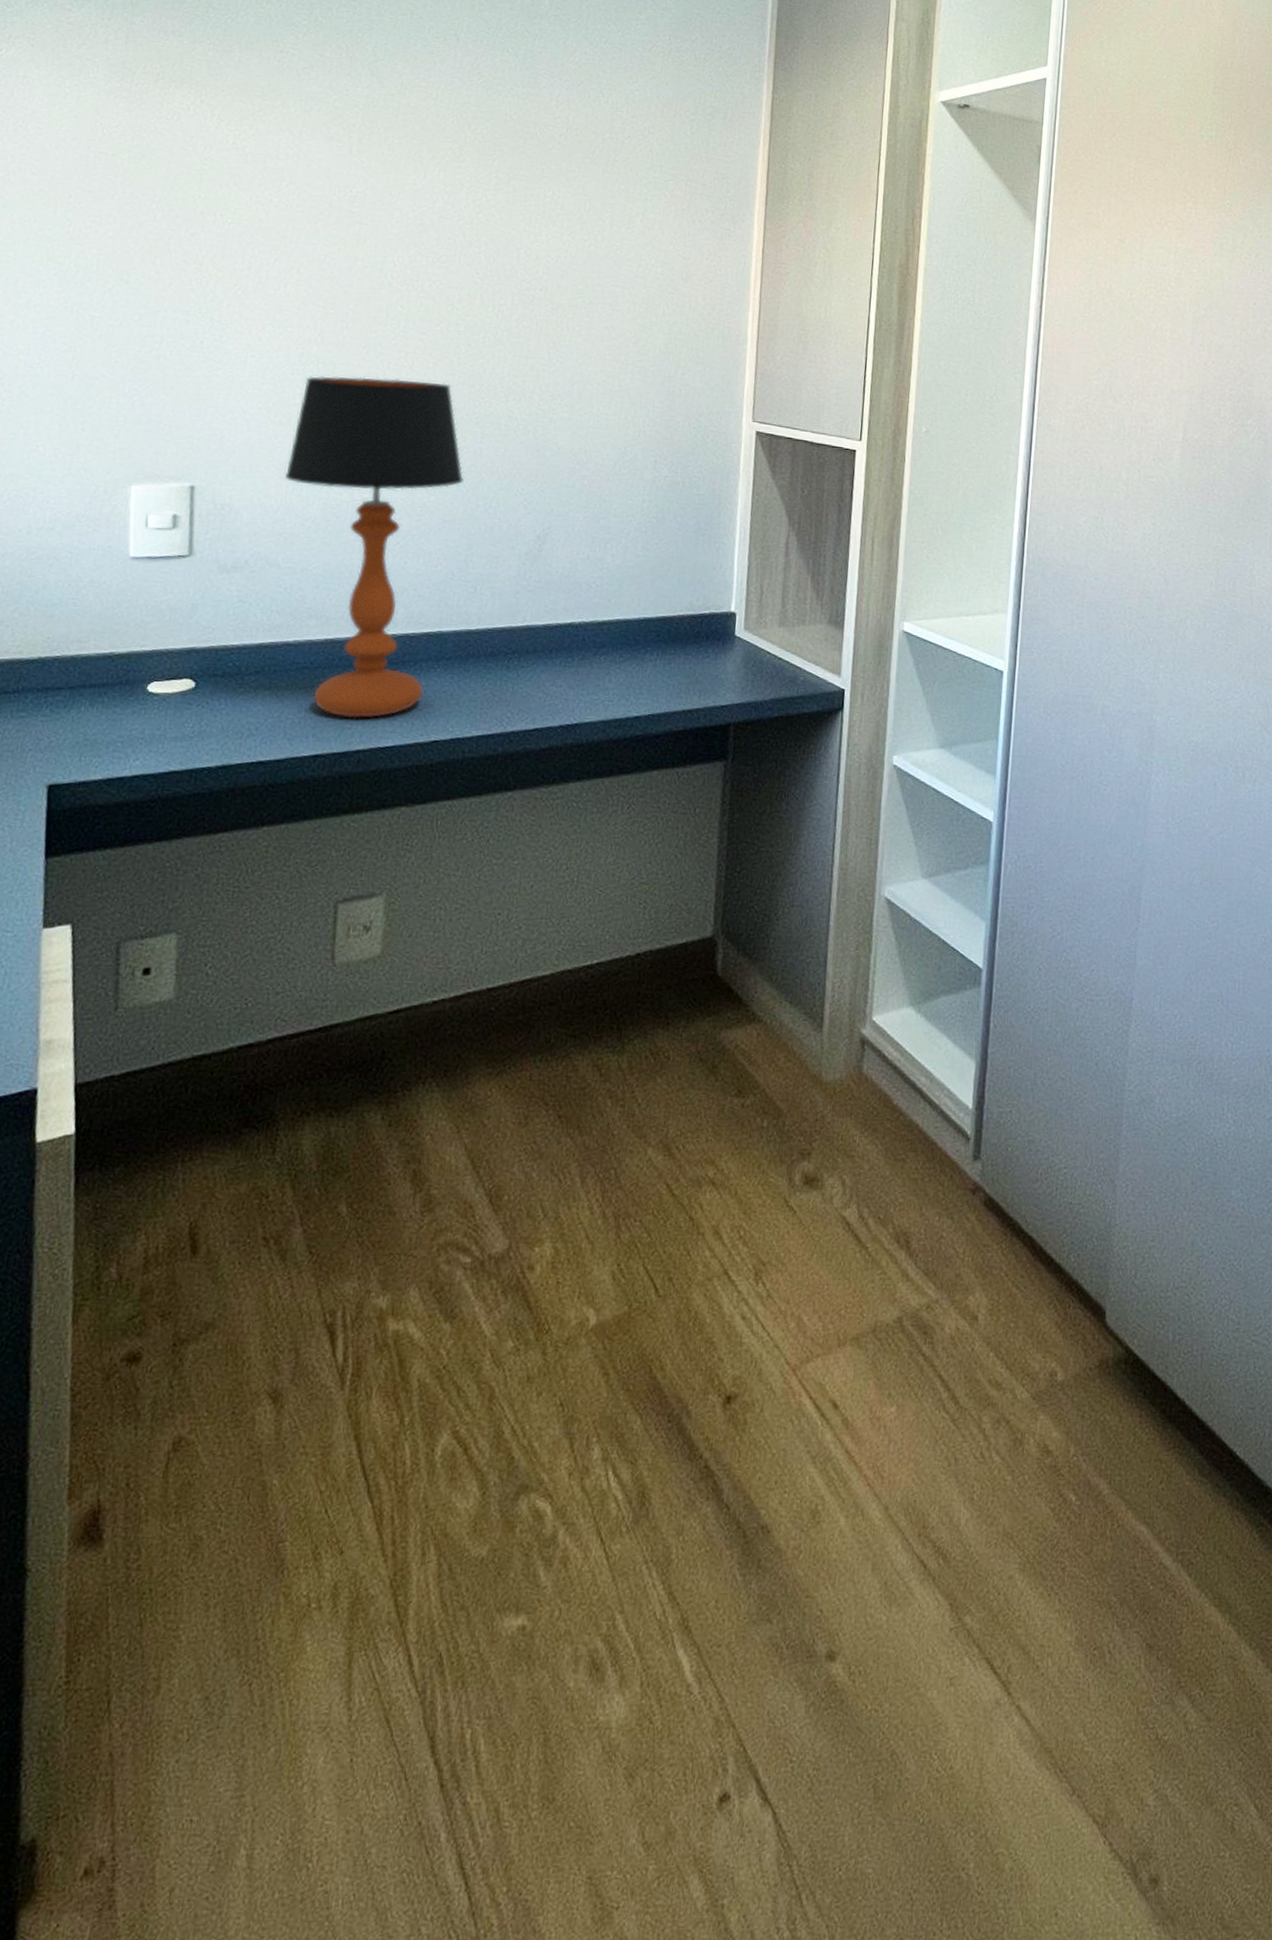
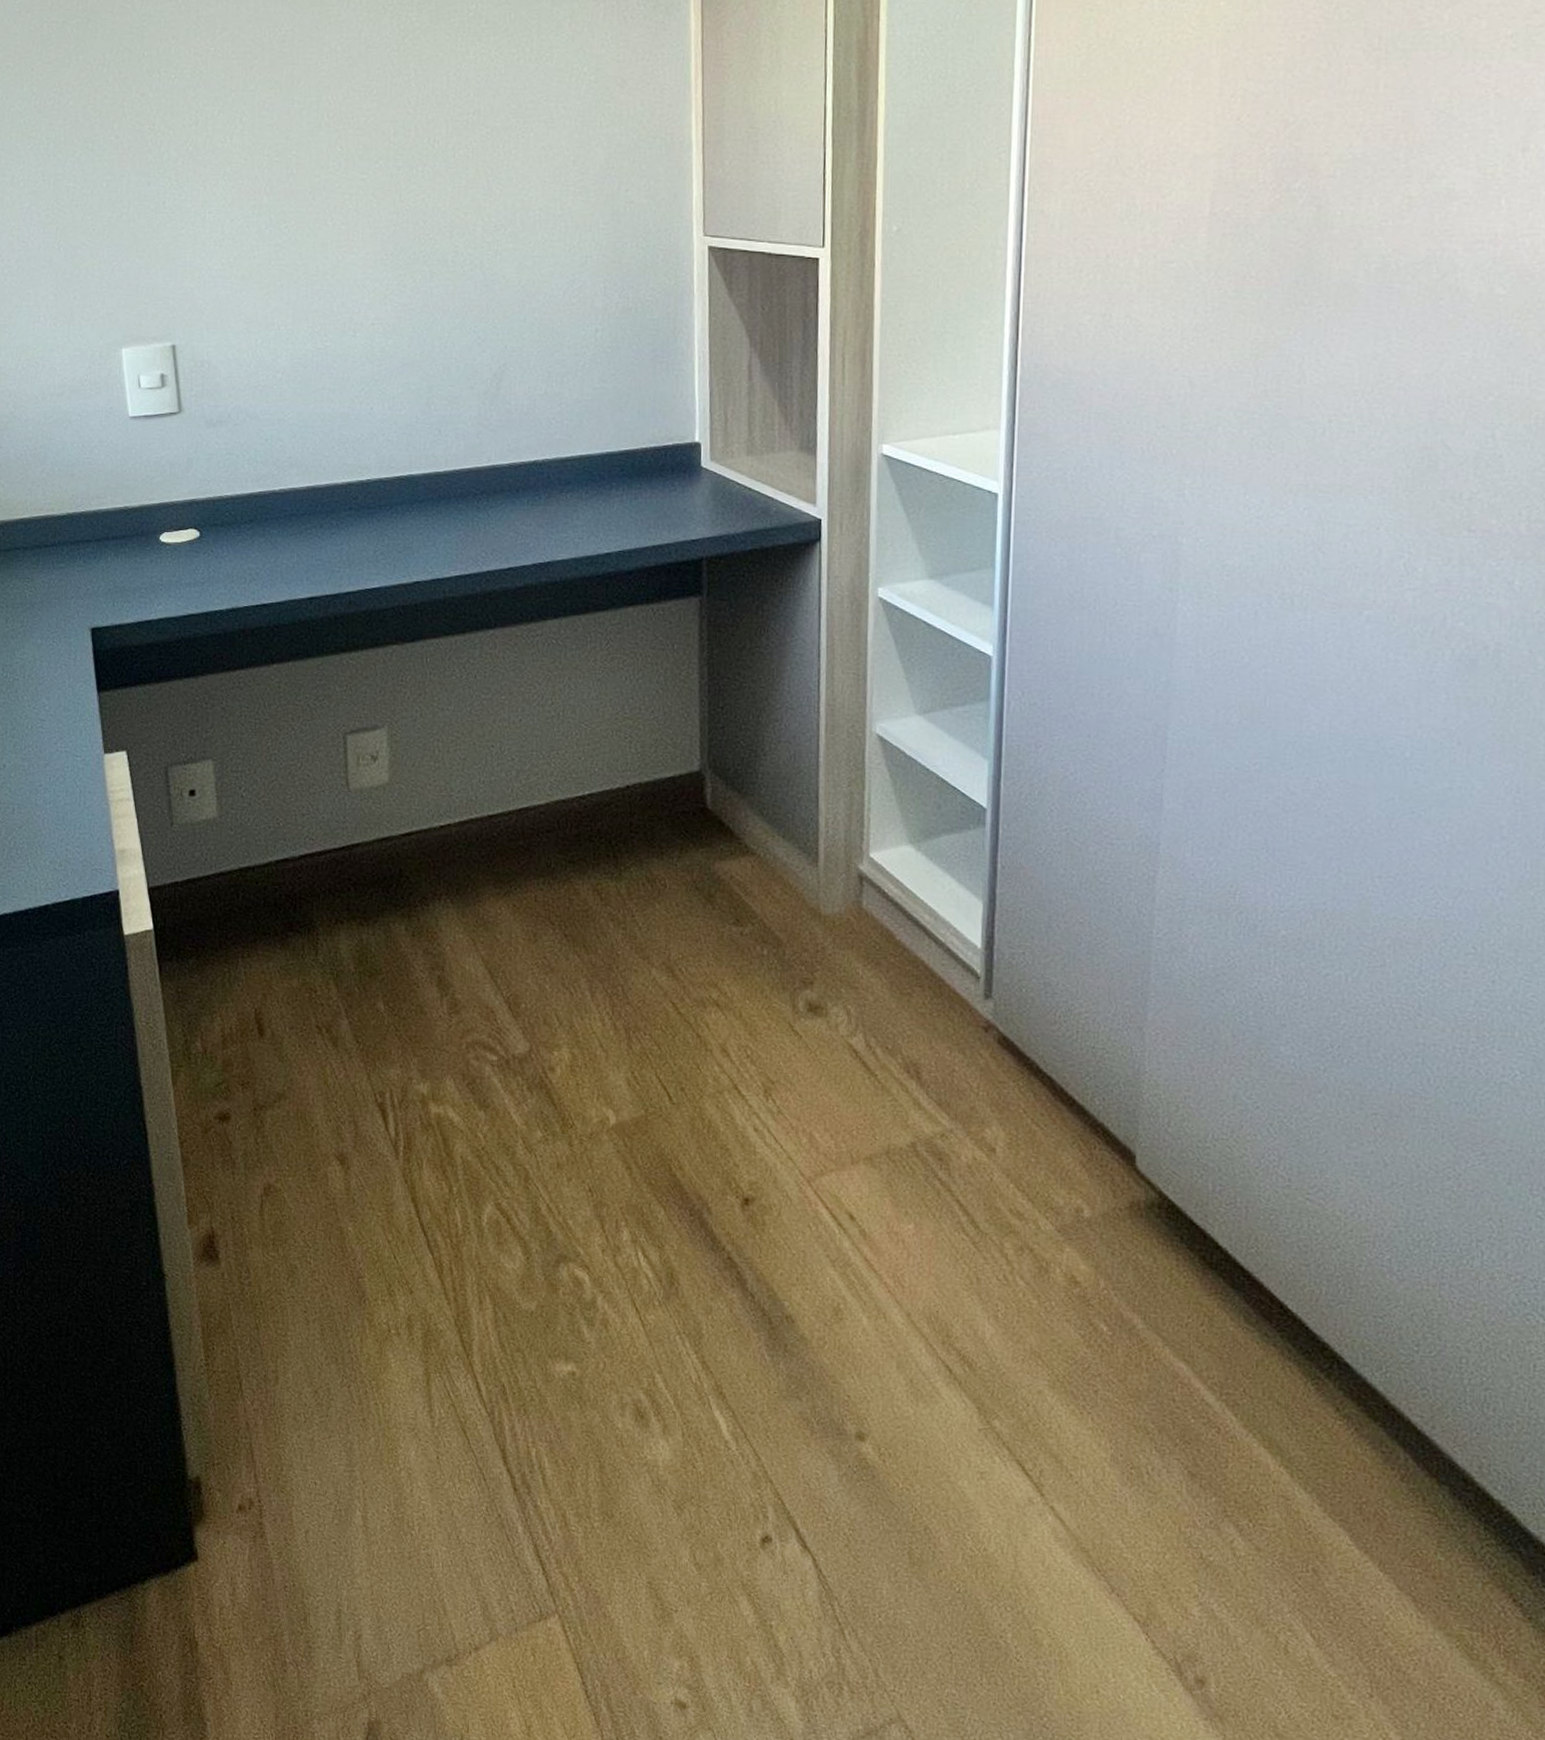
table lamp: present [284,376,464,719] -> none [252,222,418,562]

